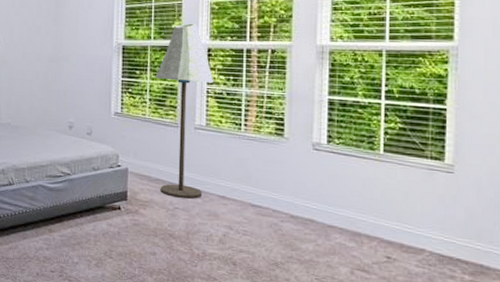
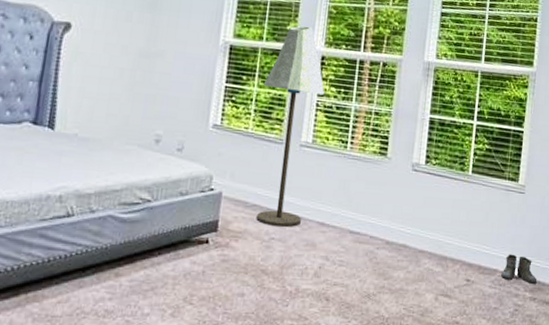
boots: none [430,234,479,267] -> present [501,254,537,284]

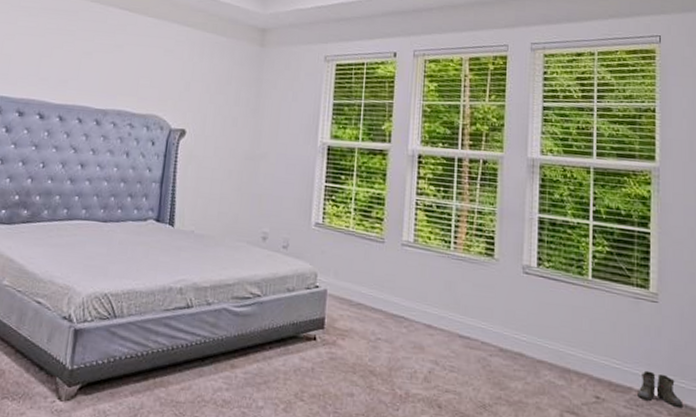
floor lamp: present [256,26,325,227] -> none [361,125,424,328]

